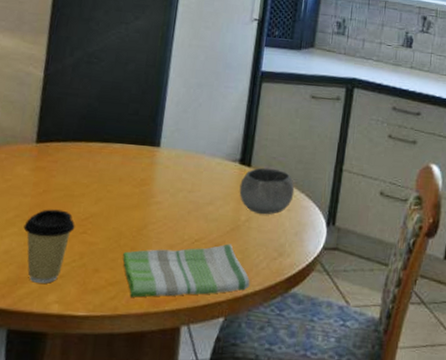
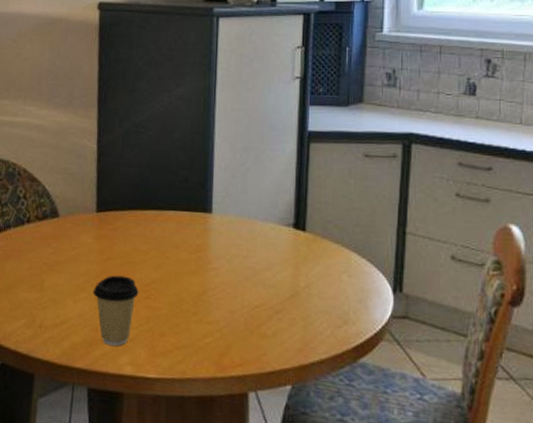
dish towel: present [122,243,250,298] -> none [186,310,315,362]
bowl: present [239,167,295,215] -> none [296,232,355,281]

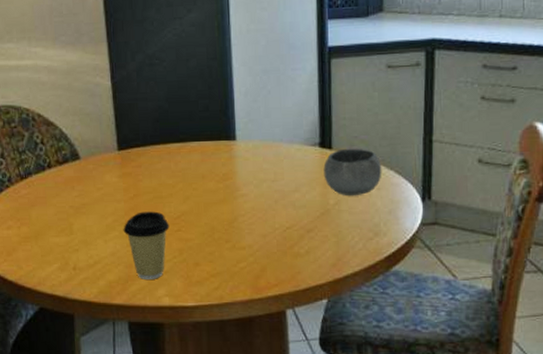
bowl: none [296,232,355,281] -> present [323,148,382,197]

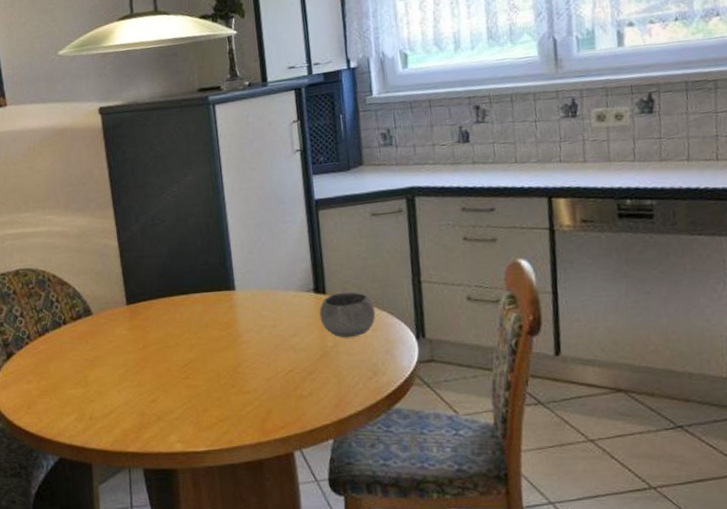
coffee cup: present [123,211,170,279] -> none [134,360,178,427]

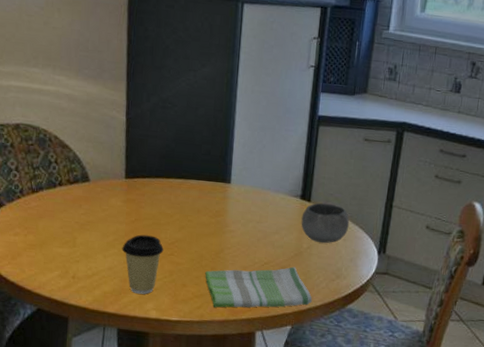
coffee cup: none [134,360,178,427] -> present [122,234,164,294]
dish towel: none [225,370,352,430] -> present [205,266,312,308]

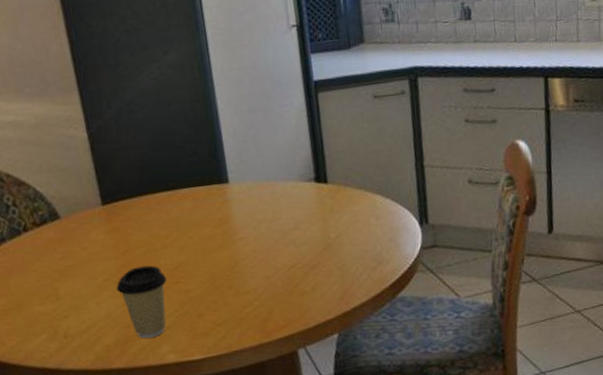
dish towel: present [205,266,312,308] -> none [222,263,356,333]
bowl: present [301,202,350,244] -> none [321,180,380,229]

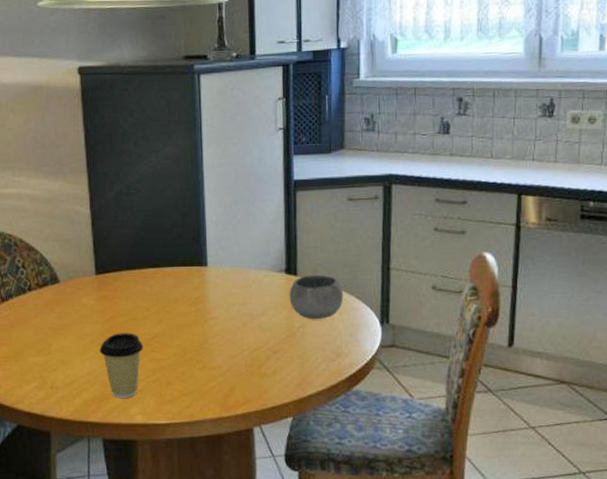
bowl: none [321,180,380,229] -> present [289,274,344,320]

